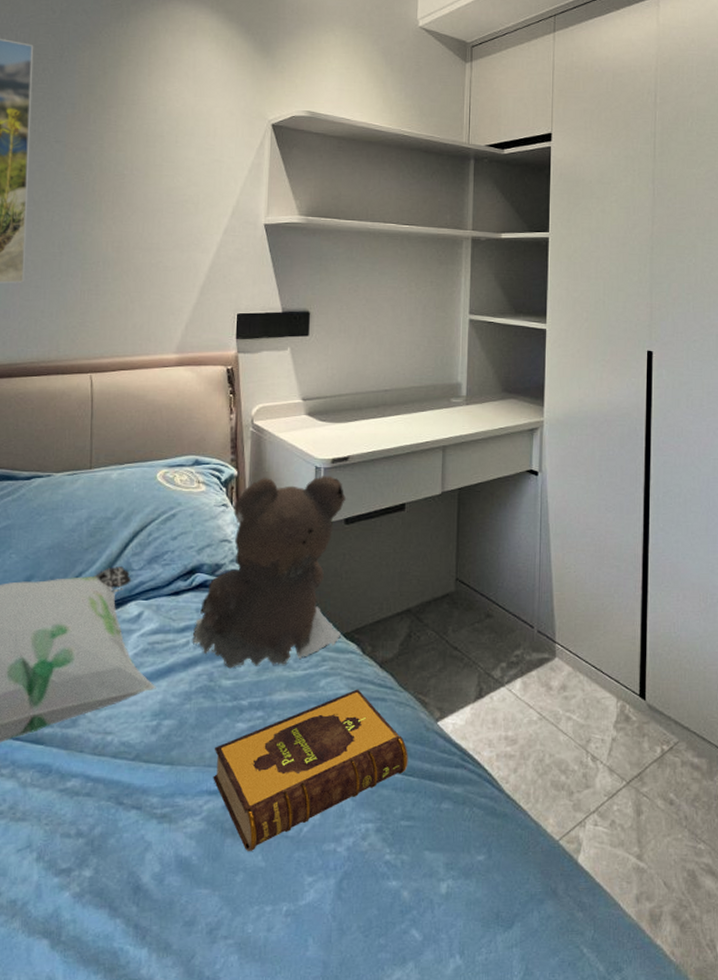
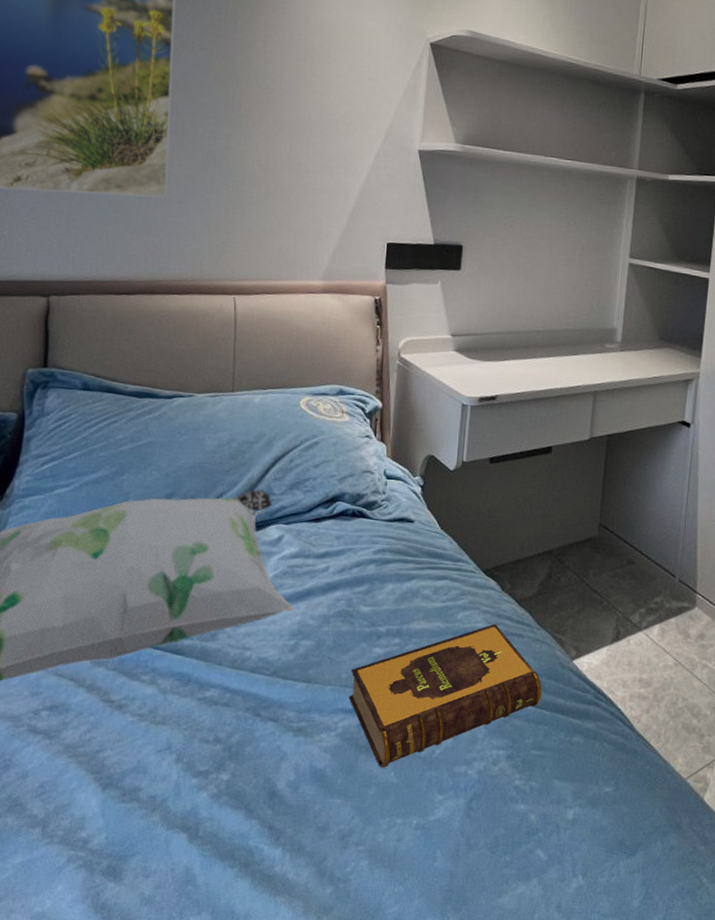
teddy bear: present [192,476,346,669] -> none [331,412,492,596]

